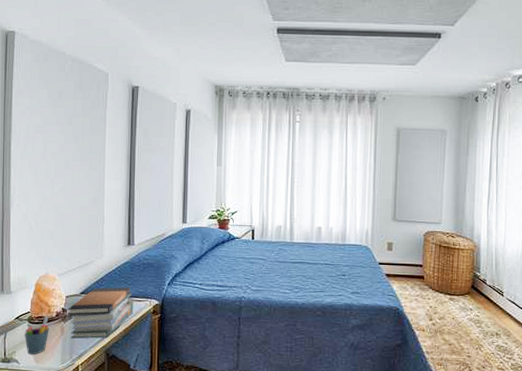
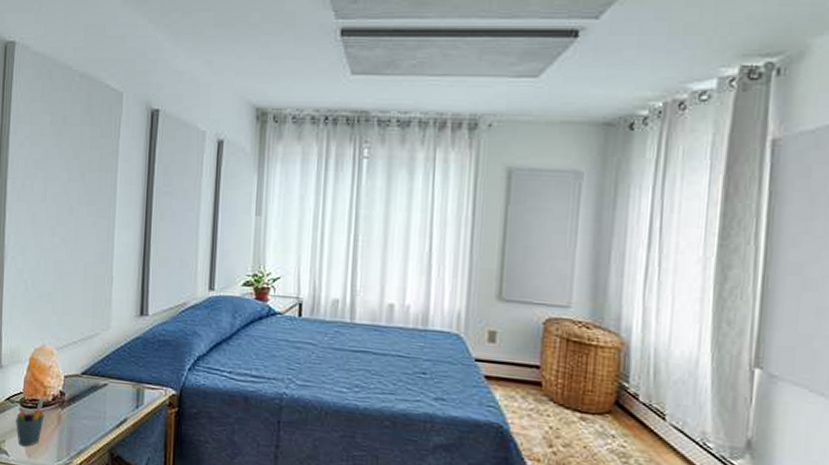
book stack: present [67,286,132,339] -> none [65,367,144,433]

